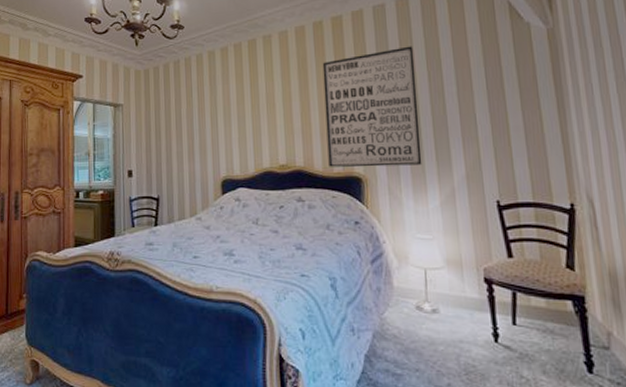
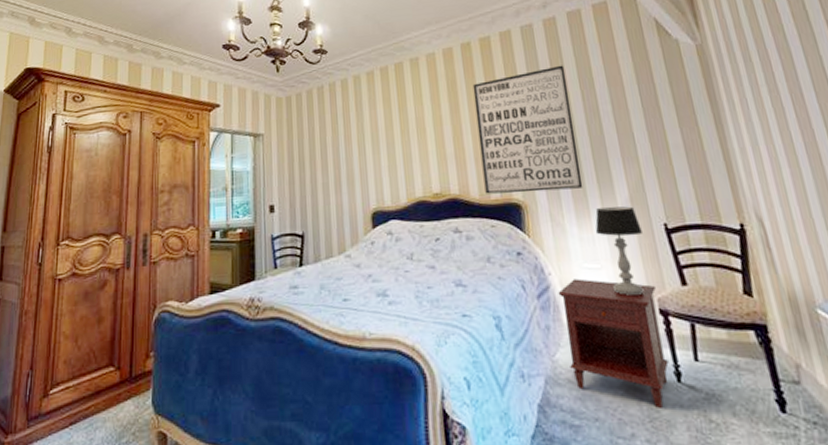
nightstand: none [390,247,488,365] -> present [558,278,669,410]
table lamp: none [430,183,475,266] -> present [595,206,644,297]

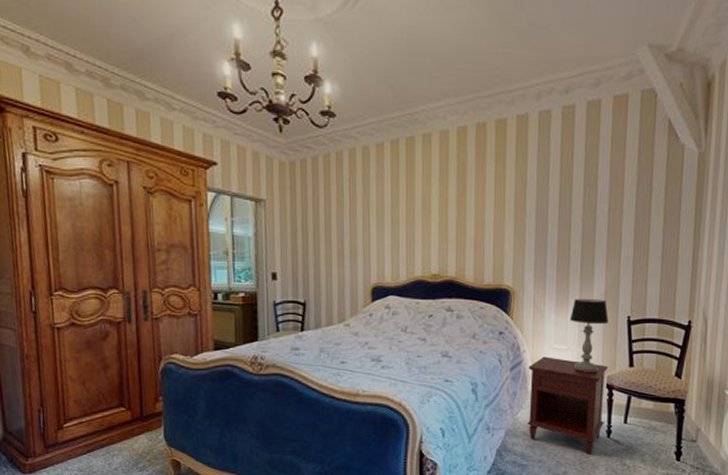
wall art: present [472,65,583,194] -> none [480,158,574,280]

